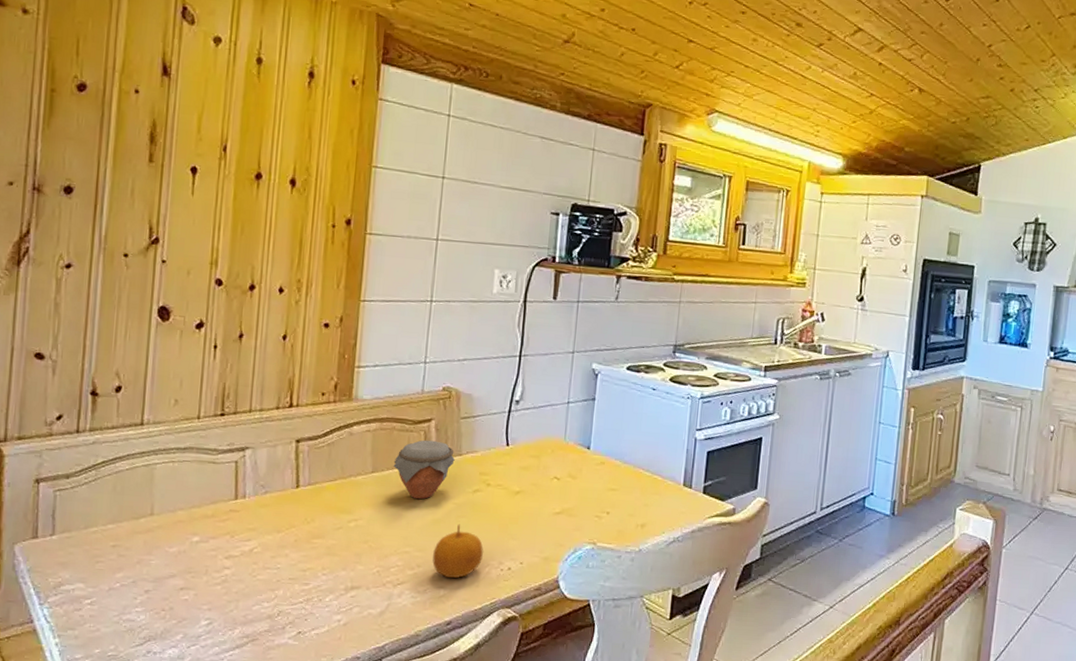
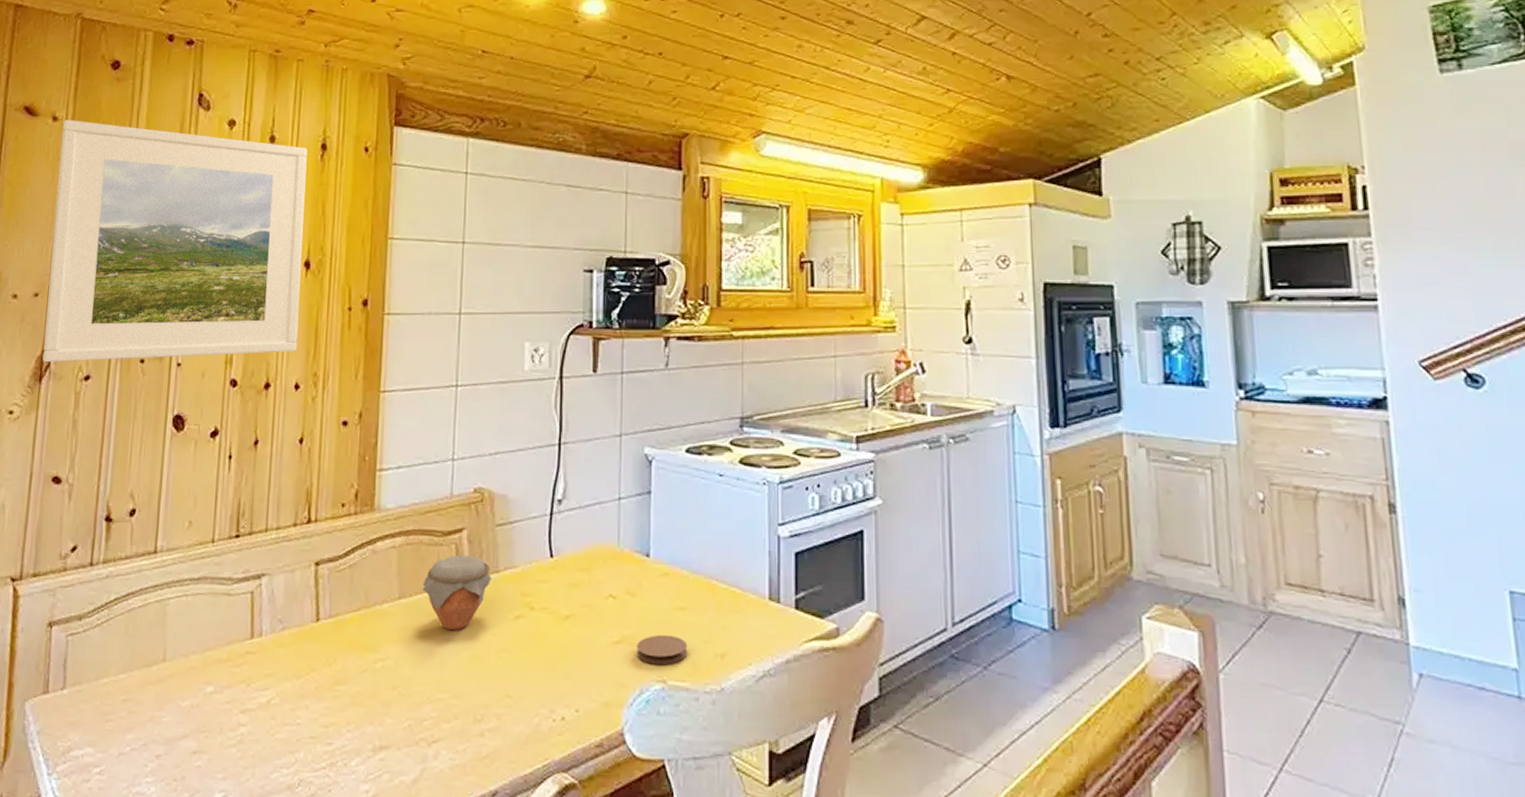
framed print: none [20,14,295,260] -> present [42,120,308,363]
fruit: present [432,524,484,579] -> none [472,661,532,734]
coaster: none [573,508,616,531] -> present [636,634,688,665]

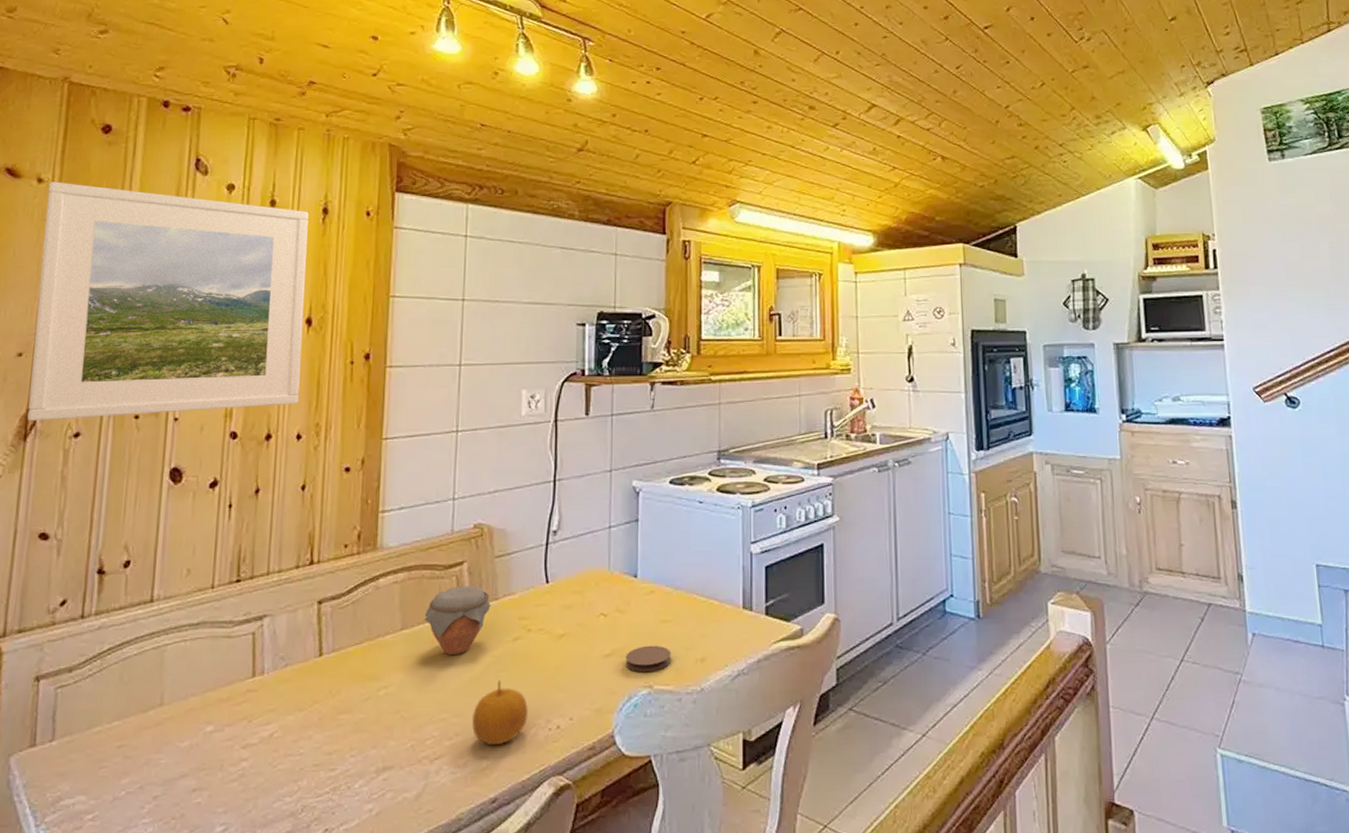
fruit: none [472,661,532,734] -> present [472,680,529,746]

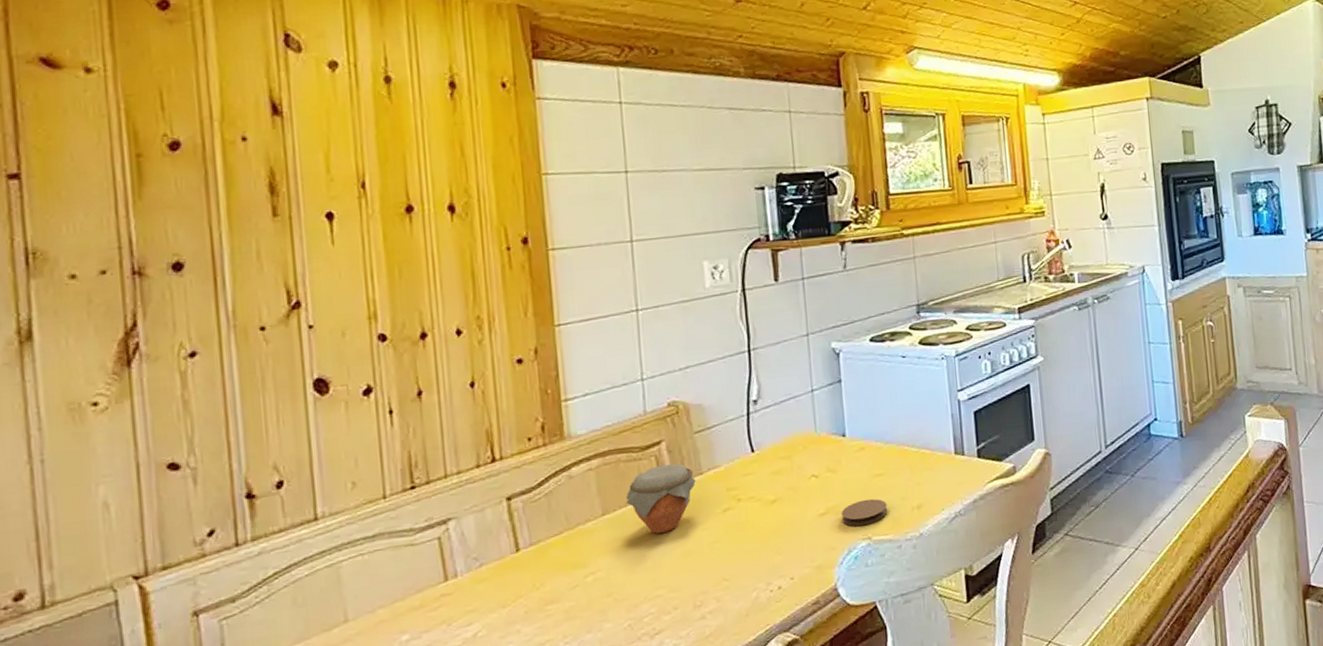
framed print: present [27,182,309,422] -> none [101,70,453,345]
fruit: present [472,680,529,746] -> none [689,551,748,614]

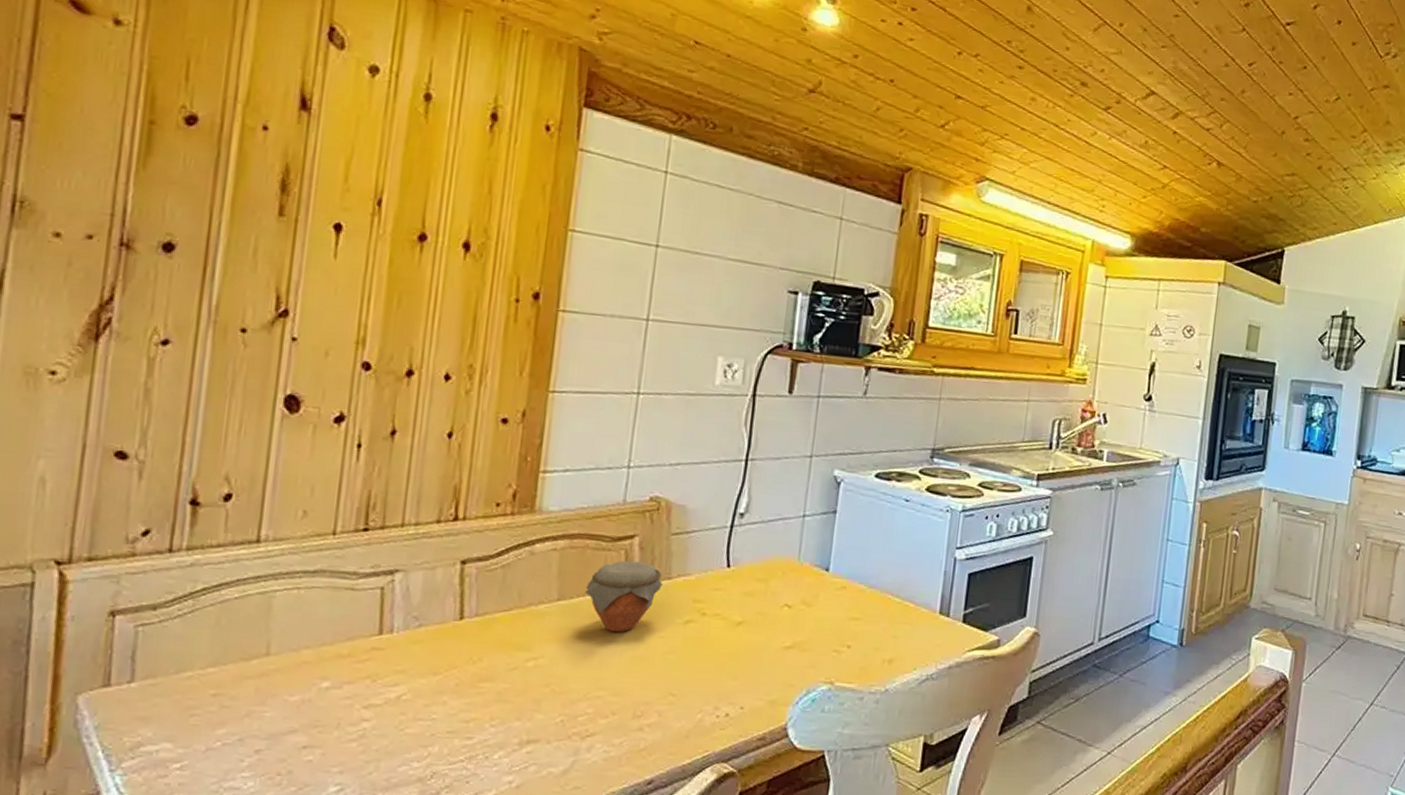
coaster: present [841,498,888,526] -> none [806,641,858,669]

